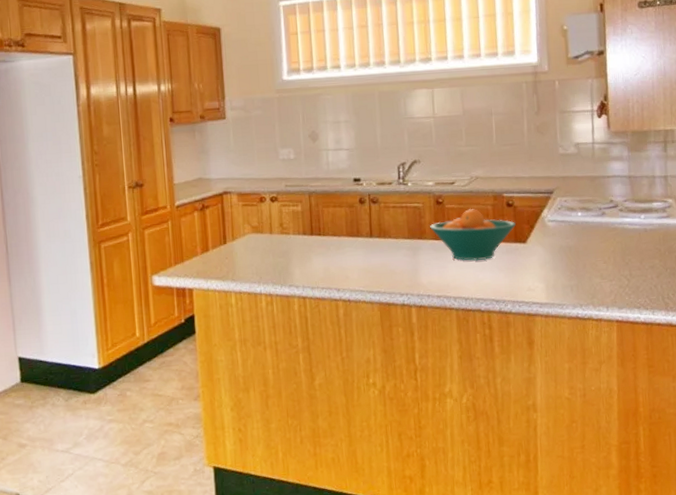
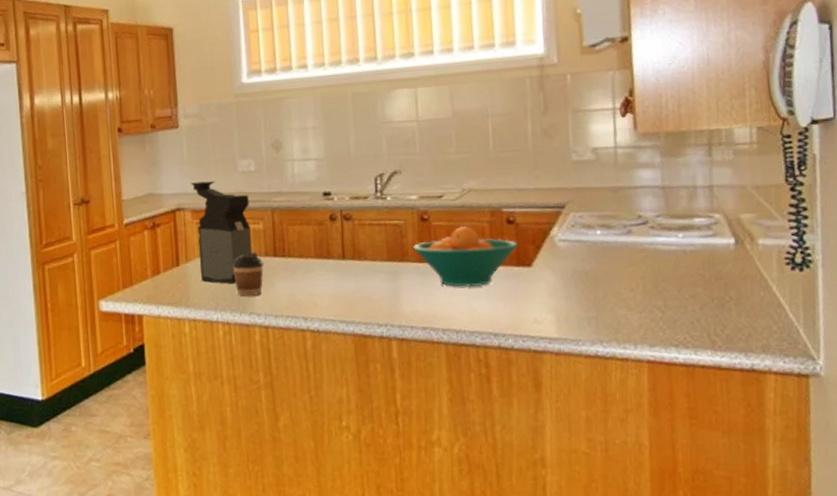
coffee maker: none [236,167,292,260] -> present [190,180,252,285]
coffee cup: none [273,231,302,271] -> present [232,252,264,296]

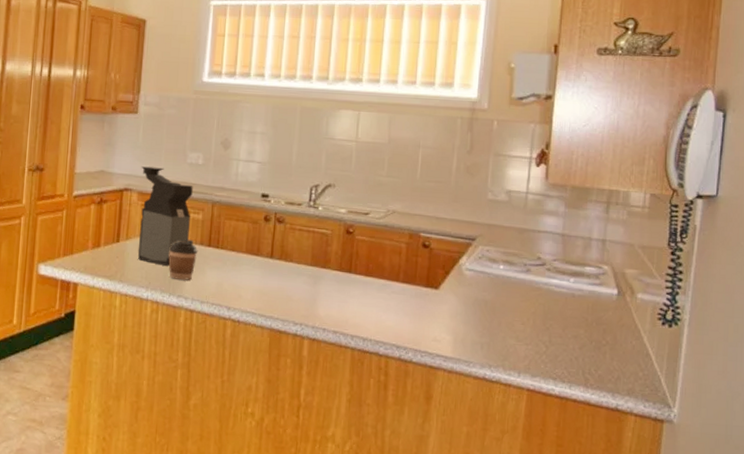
fruit bowl: present [413,225,518,288] -> none [336,243,429,302]

